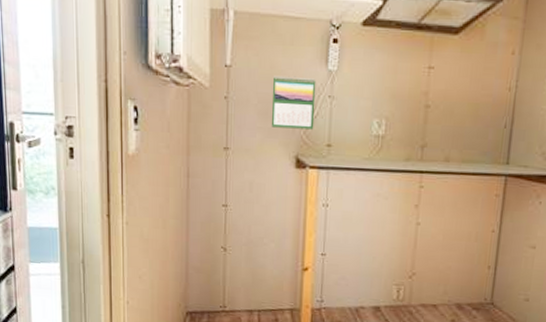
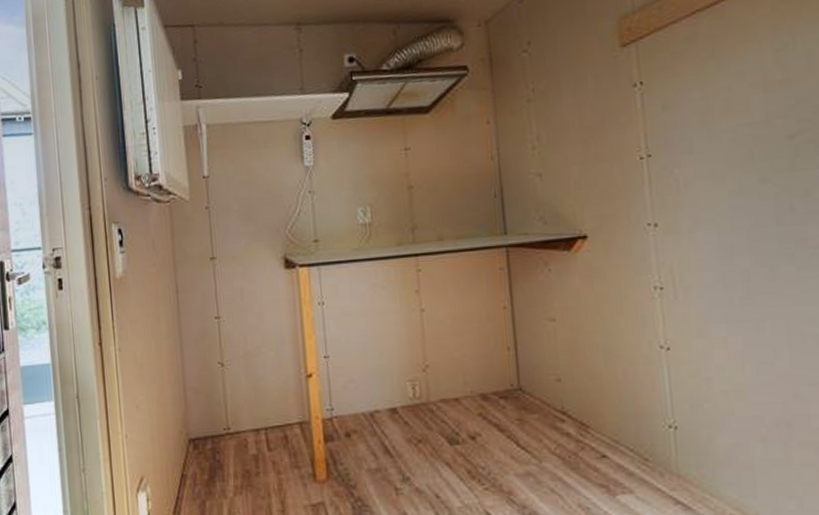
calendar: present [271,75,316,130] -> none [251,177,299,231]

